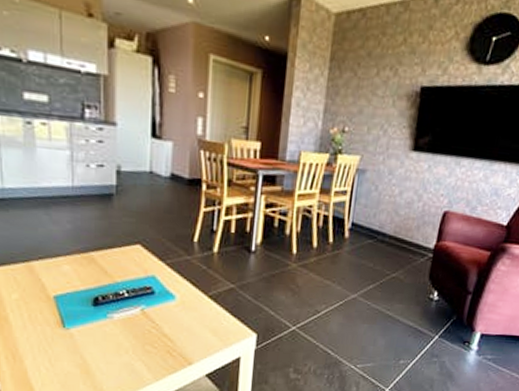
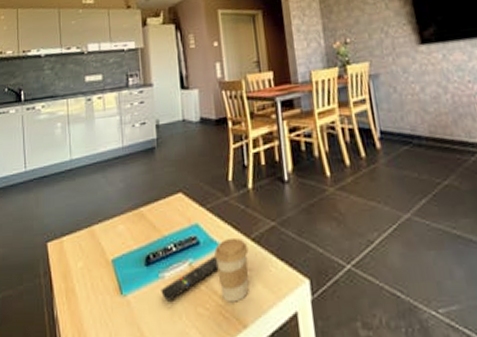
remote control: none [108,305,172,338] -> present [161,256,219,301]
coffee cup: none [169,292,204,345] -> present [214,237,249,303]

